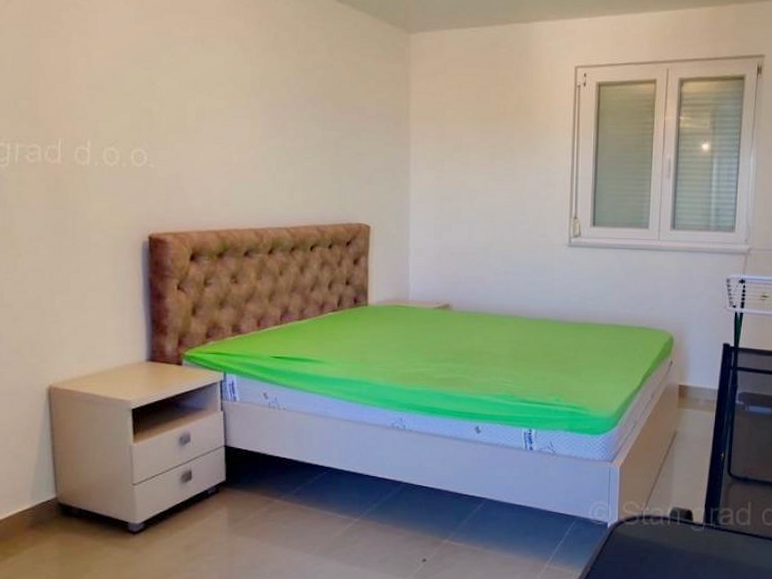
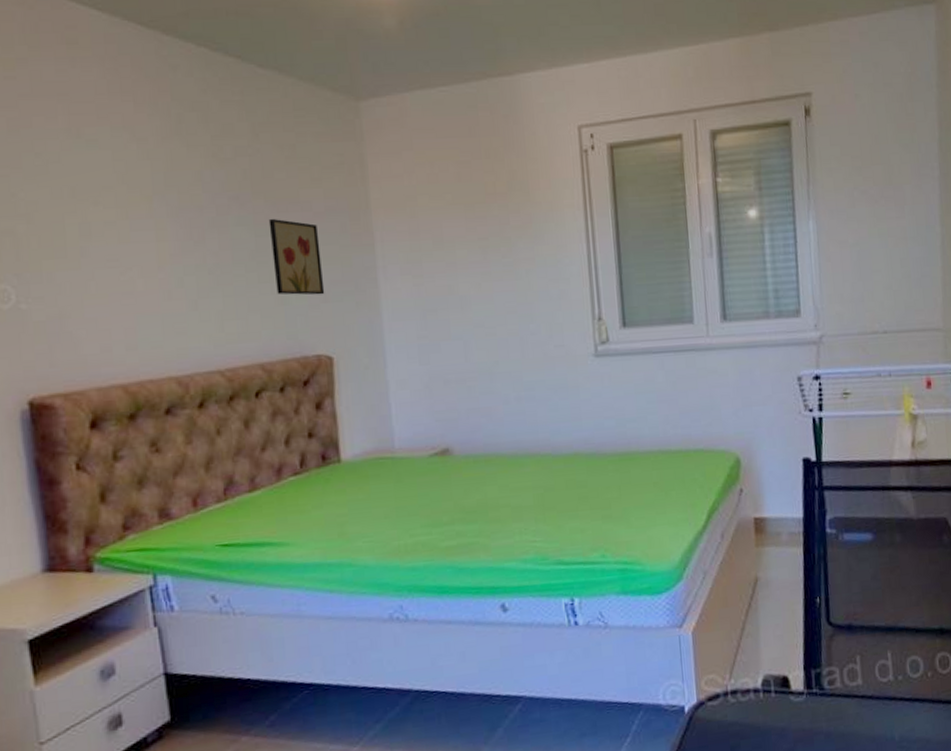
wall art: none [333,117,370,178] -> present [268,218,325,295]

